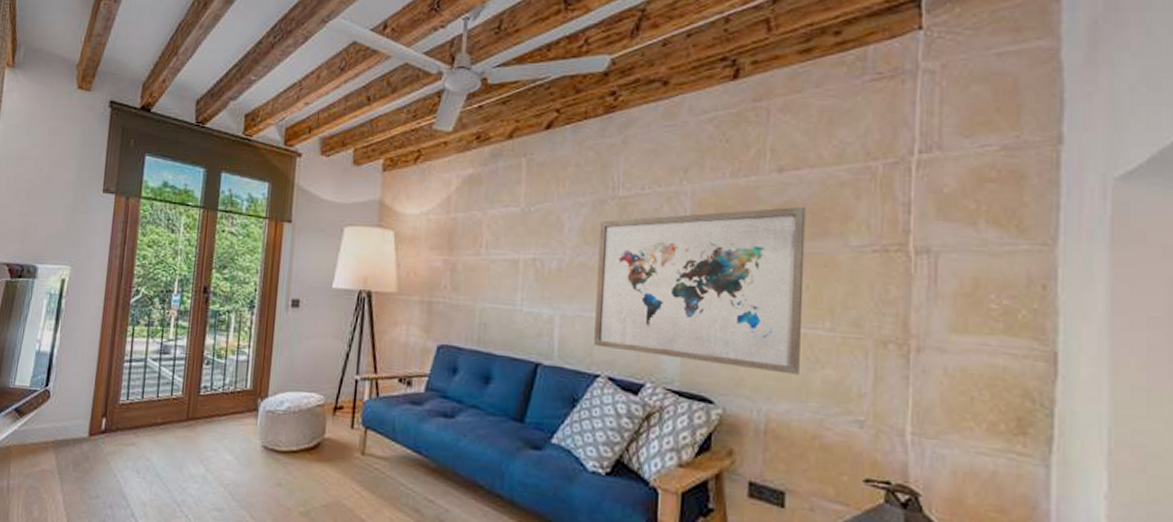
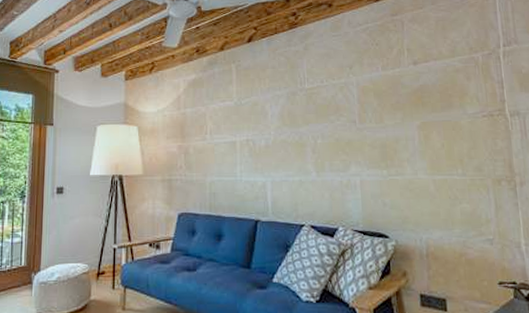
wall art: present [594,206,806,375] -> none [294,88,445,210]

